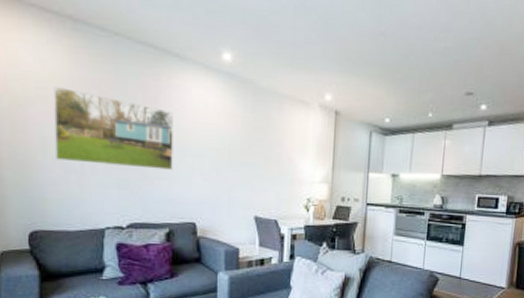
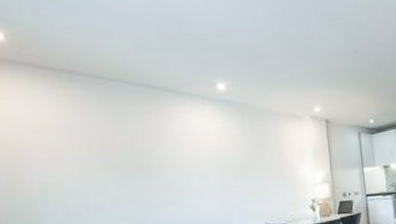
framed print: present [53,85,173,170] -> none [51,133,180,204]

